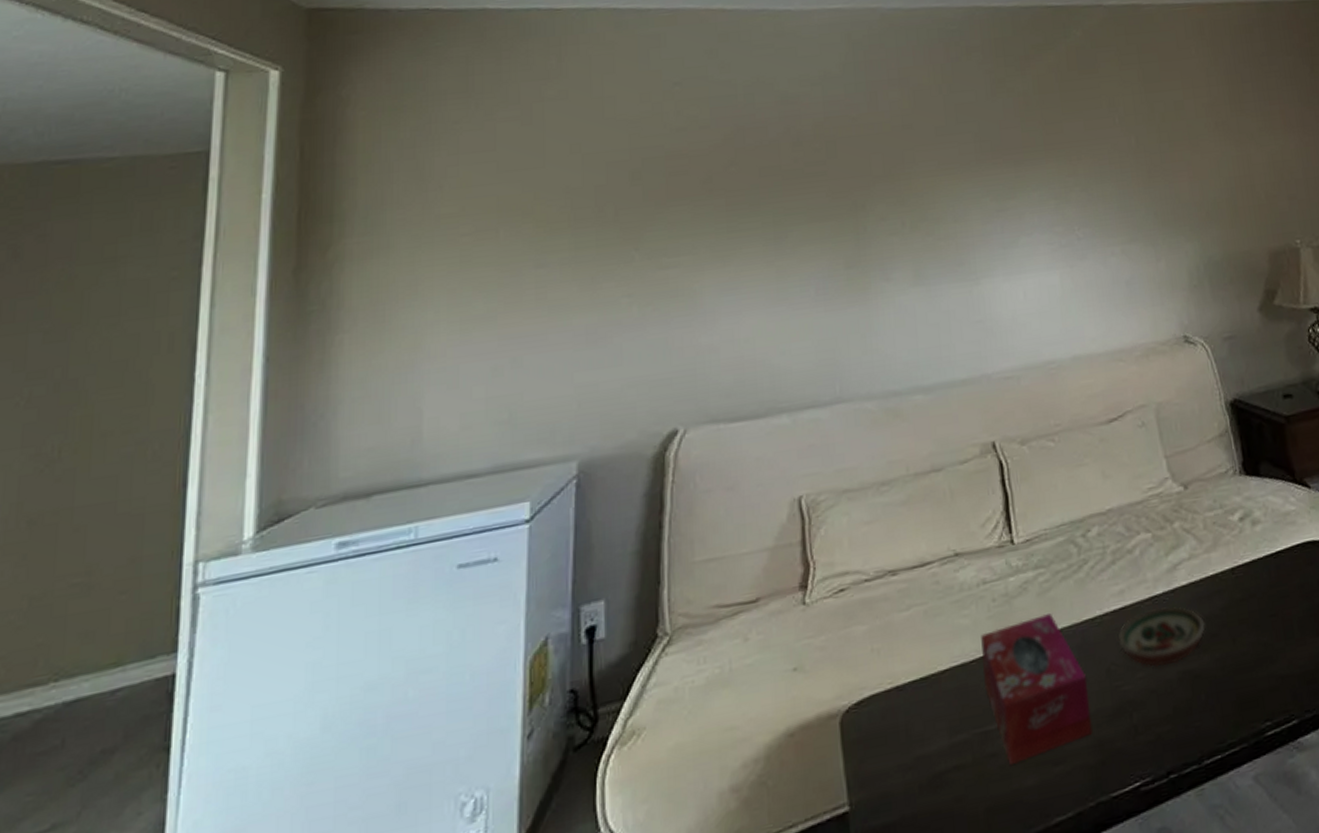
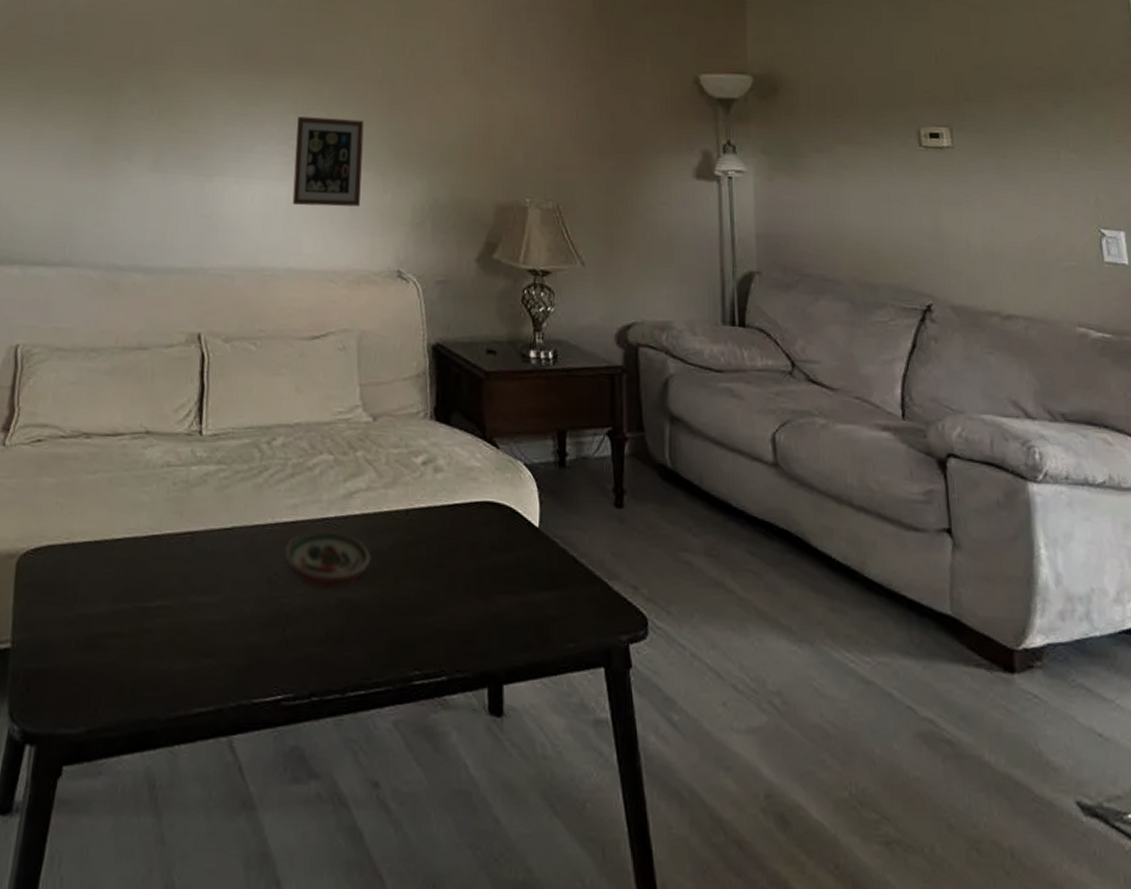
tissue box: present [981,613,1093,765] -> none [152,509,249,645]
picture frame: none [1057,193,1135,291] -> present [292,116,364,207]

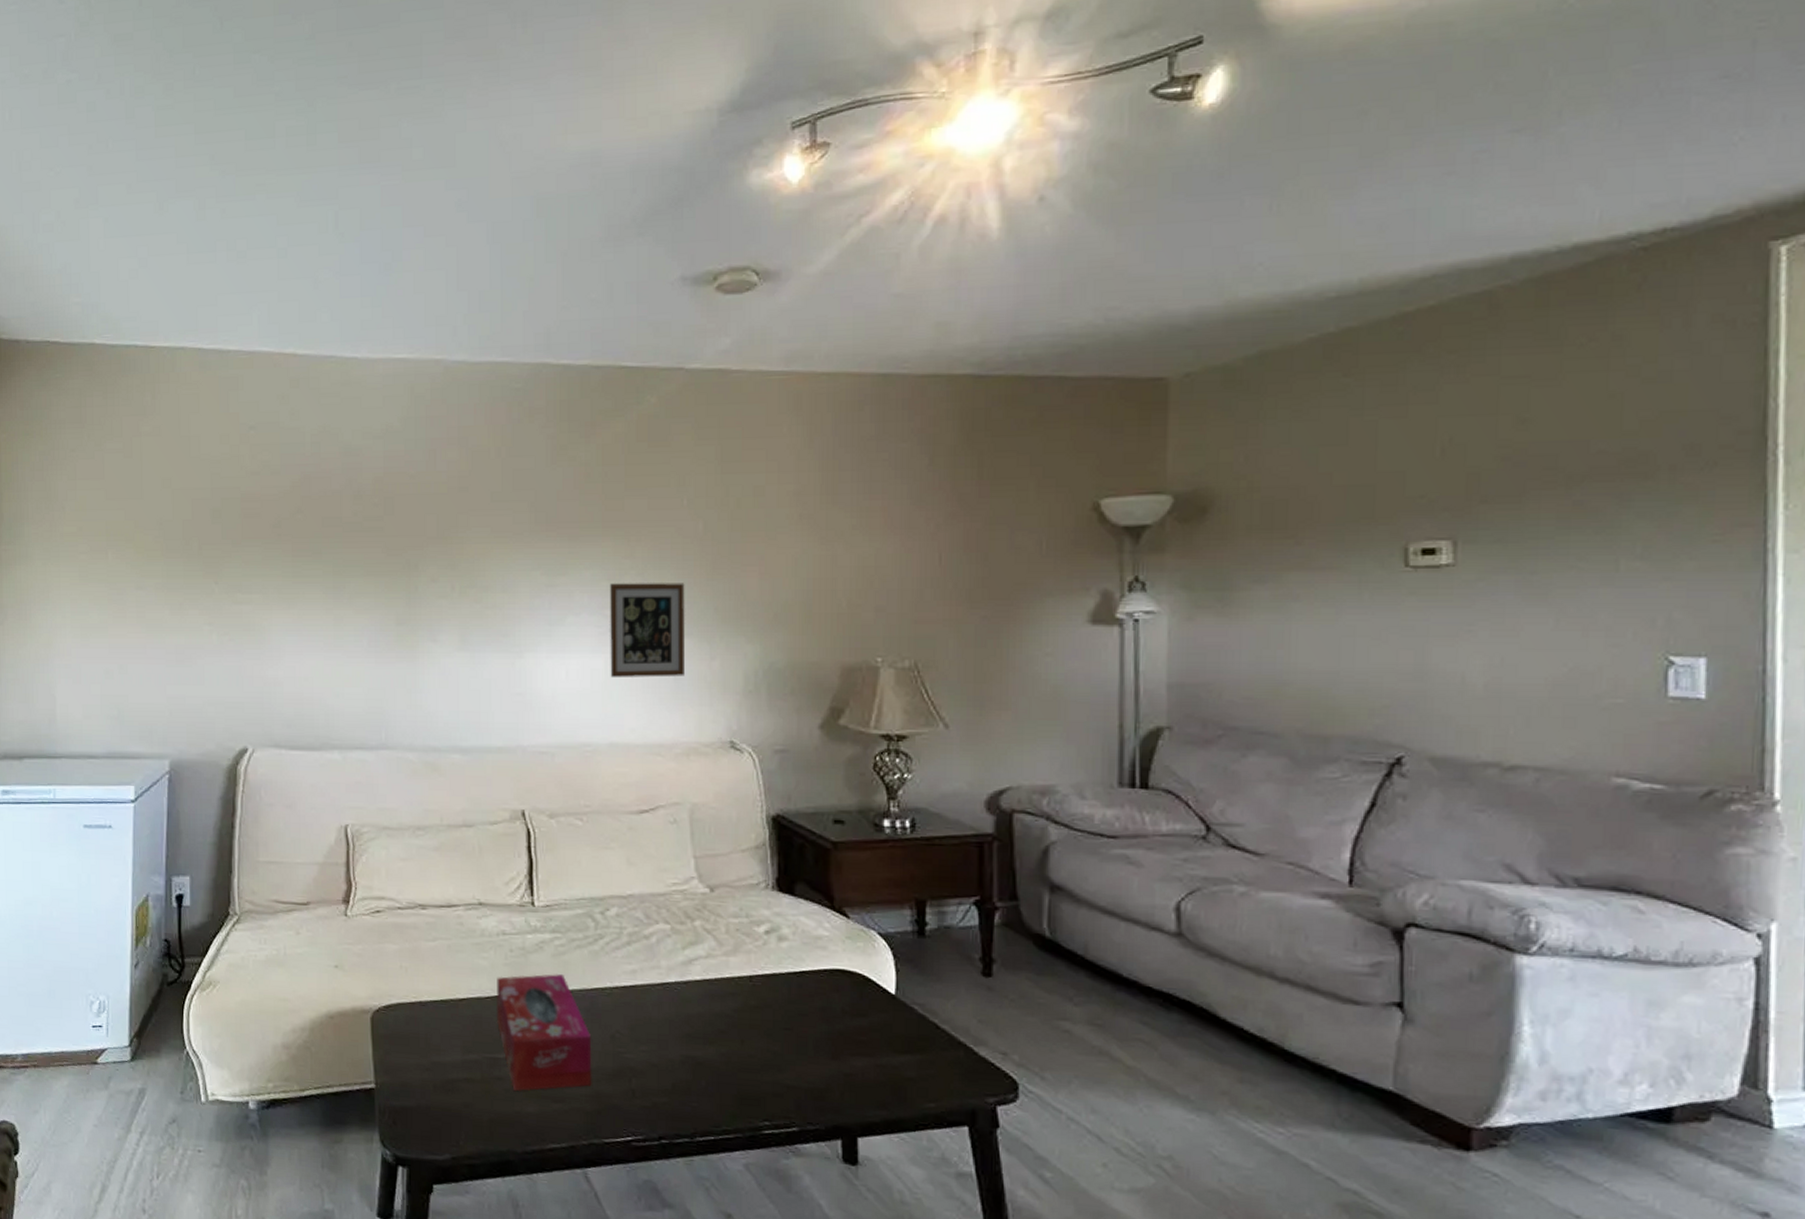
tissue box: none [152,509,249,645] -> present [497,974,592,1091]
decorative bowl: present [284,530,371,590] -> none [625,993,714,1048]

